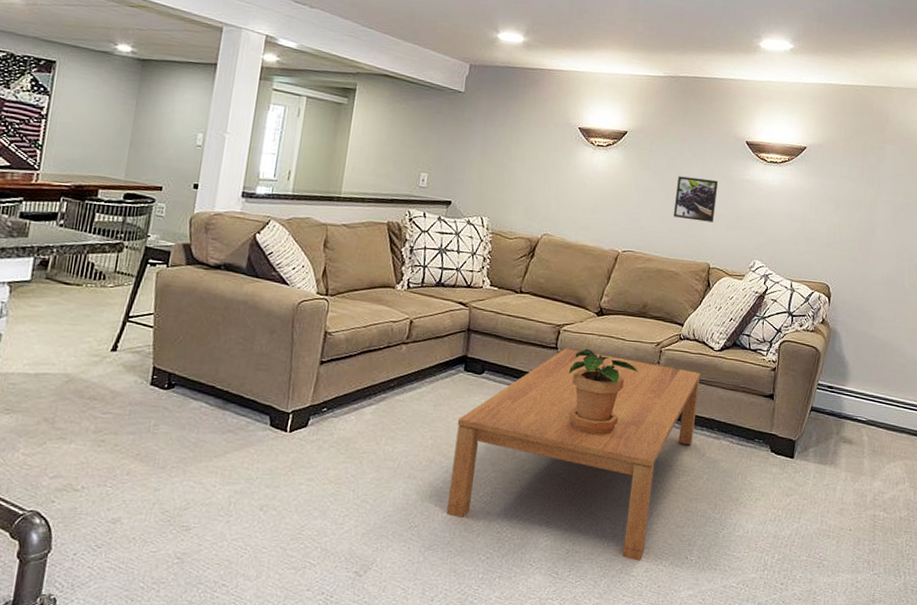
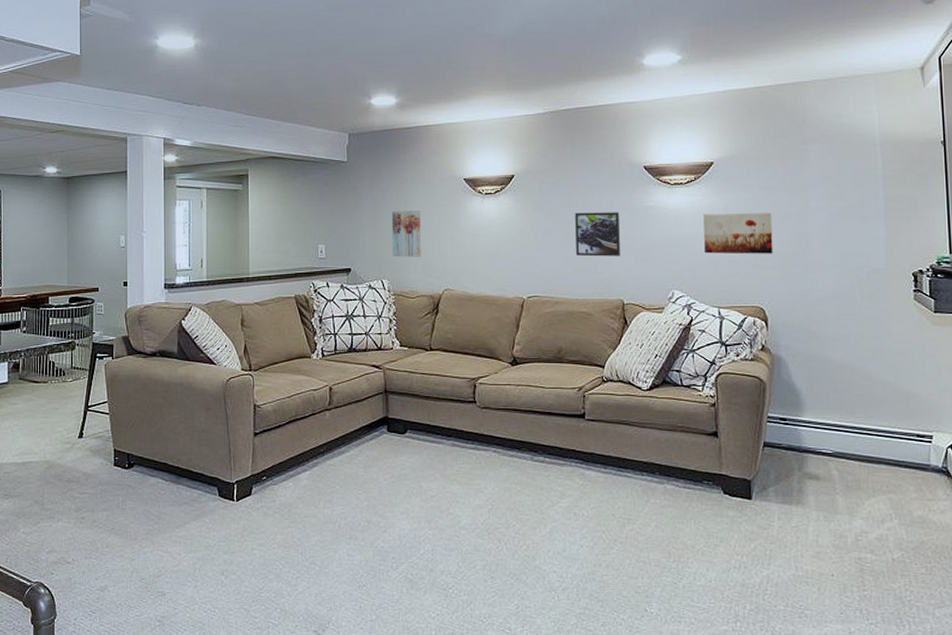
coffee table: present [446,348,701,561] -> none [388,401,633,615]
wall art: none [496,149,531,199] -> present [391,211,421,257]
potted plant: present [568,348,639,435] -> none [491,399,564,487]
wall art: none [787,193,848,237] -> present [703,213,773,254]

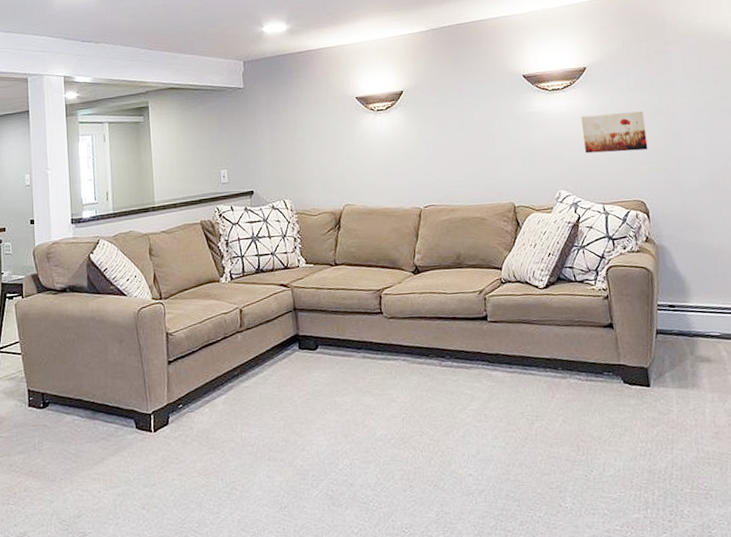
wall art: present [391,211,421,257] -> none [289,131,320,177]
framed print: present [575,212,620,257] -> none [463,119,508,164]

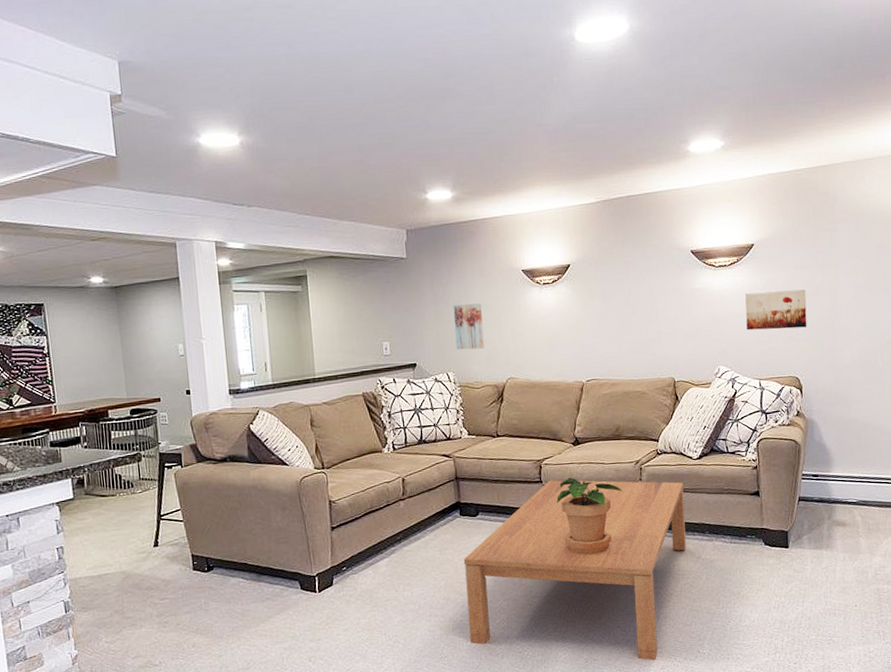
wall art: none [289,131,320,177] -> present [453,303,484,350]
coffee table: none [303,310,539,515] -> present [463,480,686,661]
potted plant: none [398,308,468,393] -> present [557,477,624,555]

